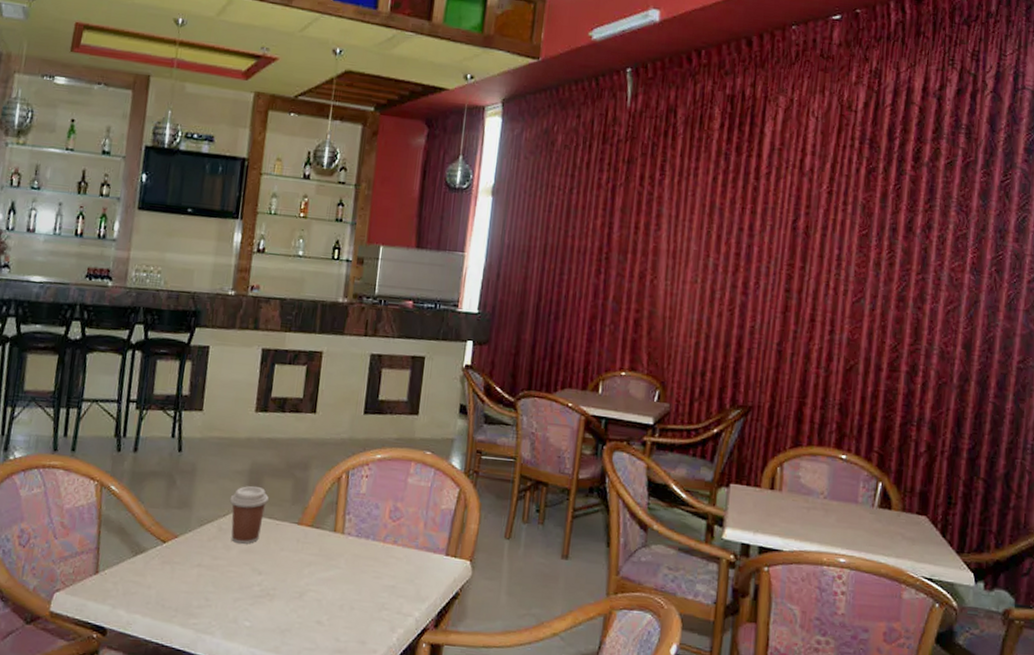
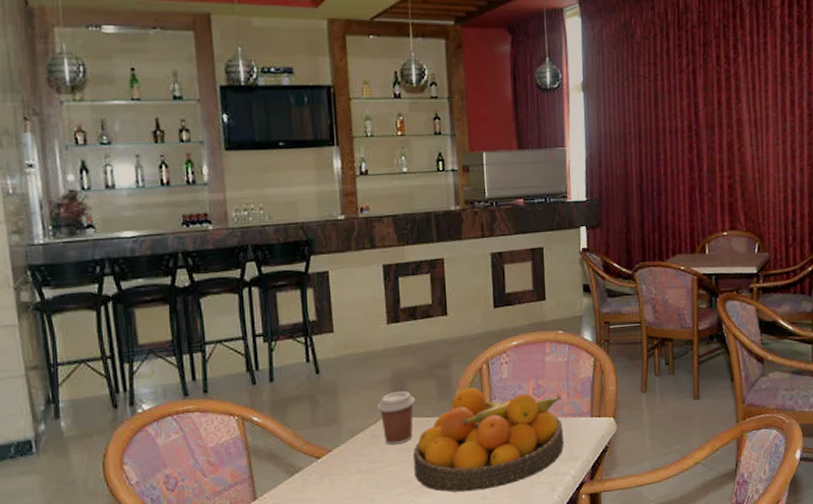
fruit bowl: none [253,496,418,614] -> present [412,387,565,493]

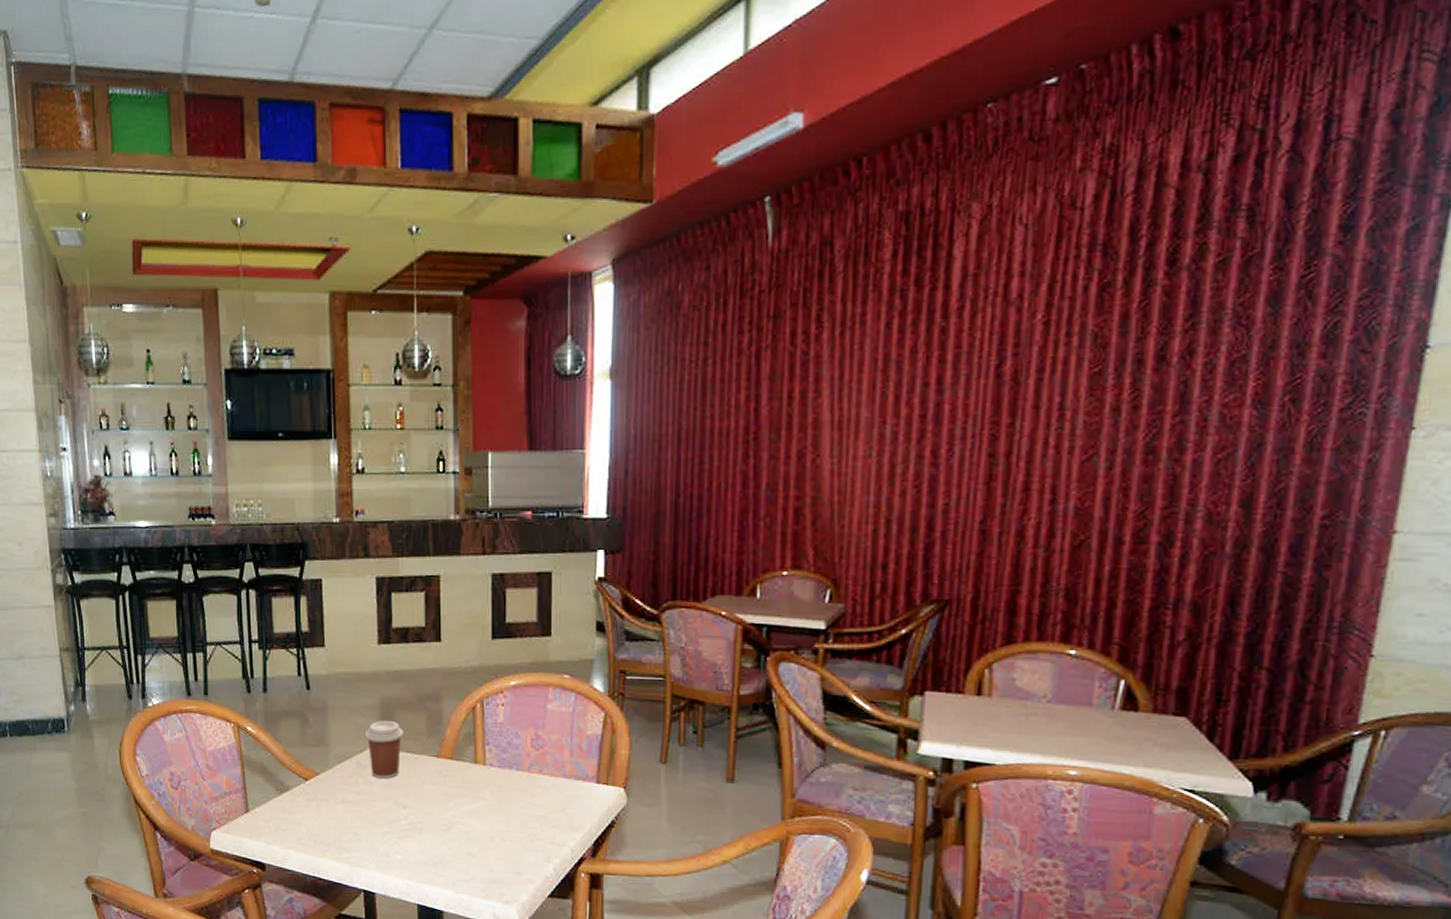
fruit bowl: present [412,387,565,493] -> none [398,727,564,846]

